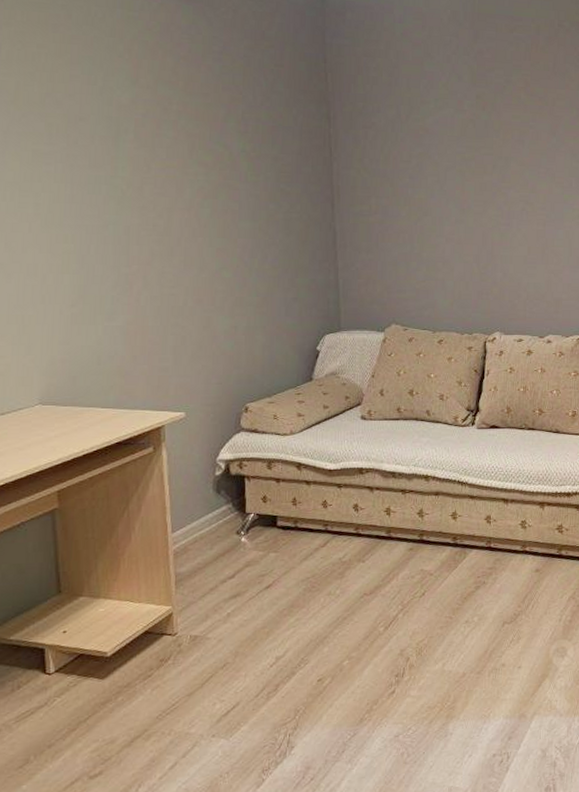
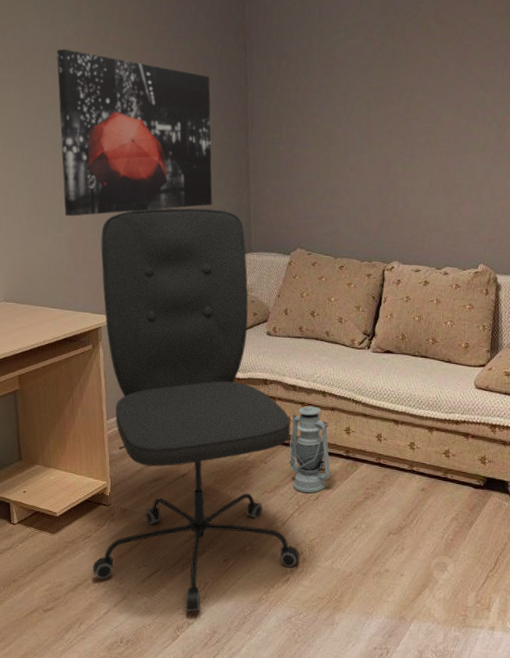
wall art: none [109,118,296,302] -> present [57,48,213,216]
office chair: none [154,286,406,748] -> present [92,207,300,612]
lantern: none [389,493,437,590] -> present [289,406,331,493]

